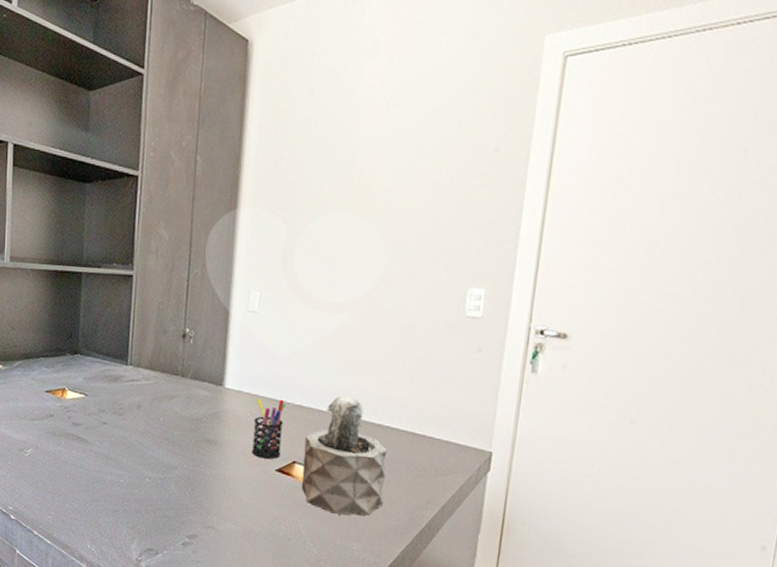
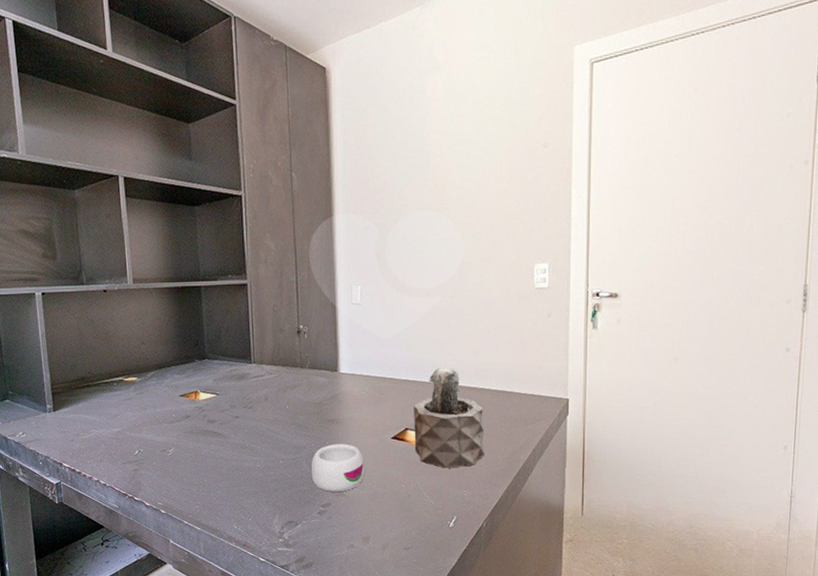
mug: none [179,468,242,524] -> present [311,444,365,492]
pen holder: present [252,398,286,460] -> none [367,376,395,430]

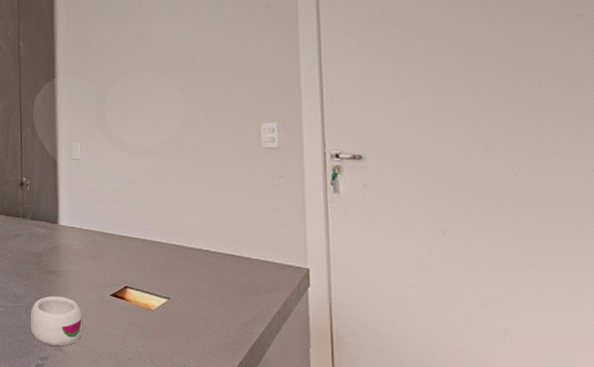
succulent plant: present [414,367,485,468] -> none [133,225,212,334]

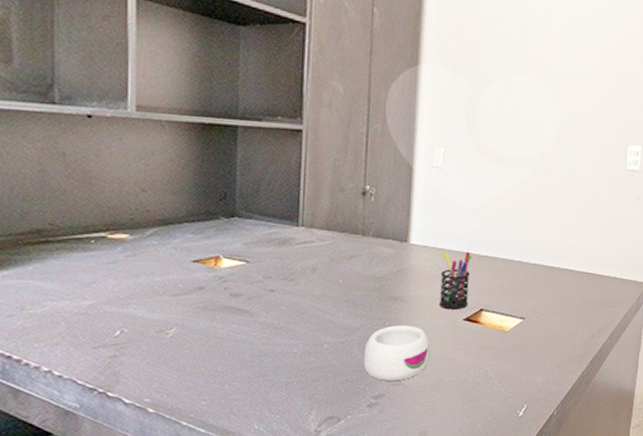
pen holder: none [86,231,114,286] -> present [439,251,472,310]

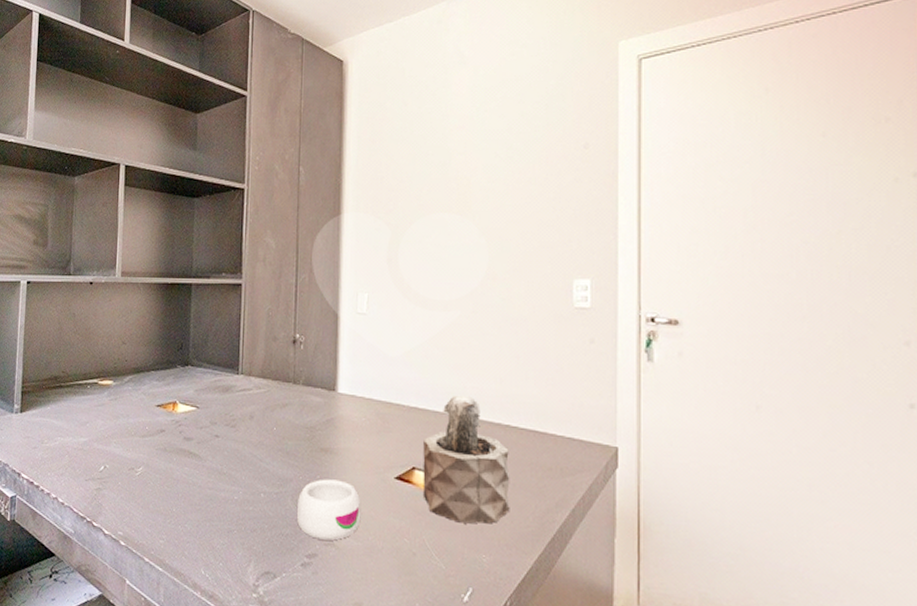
pen holder: present [439,251,472,310] -> none [369,401,401,467]
succulent plant: none [488,244,565,353] -> present [422,395,510,524]

